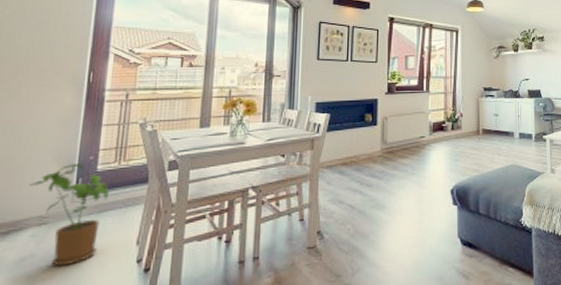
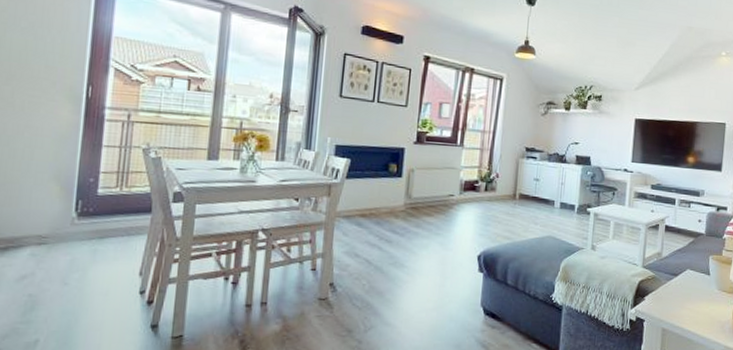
house plant: present [29,164,109,267] -> none [26,184,111,289]

